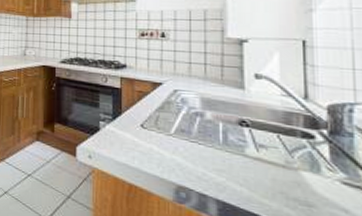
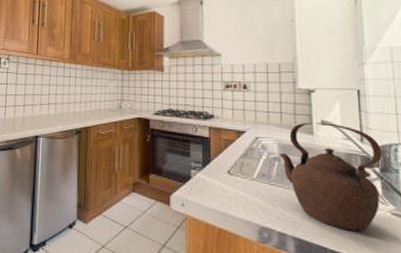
teapot: none [201,75,332,200] -> present [279,122,382,232]

